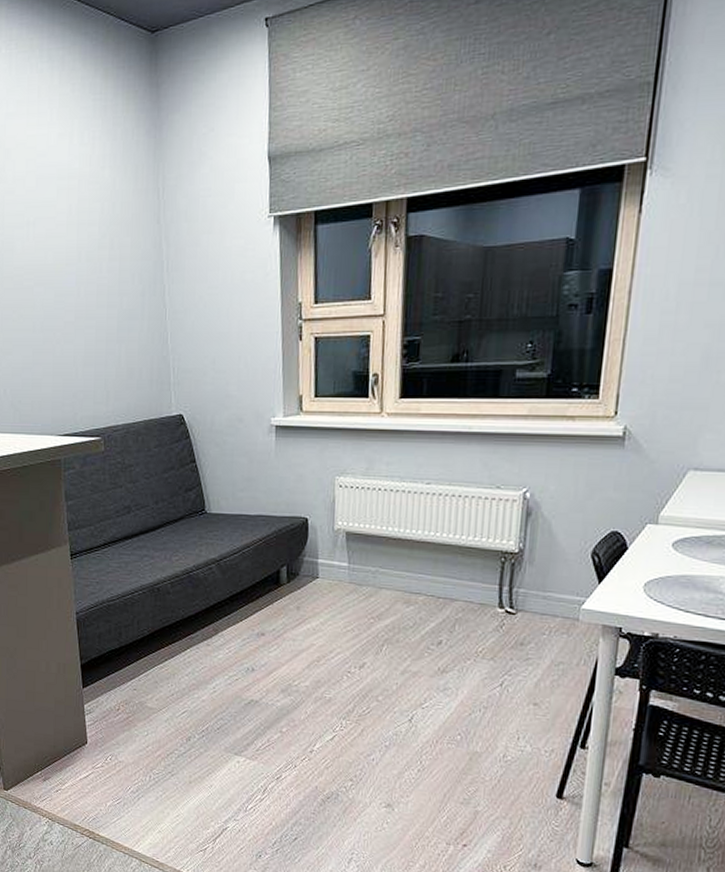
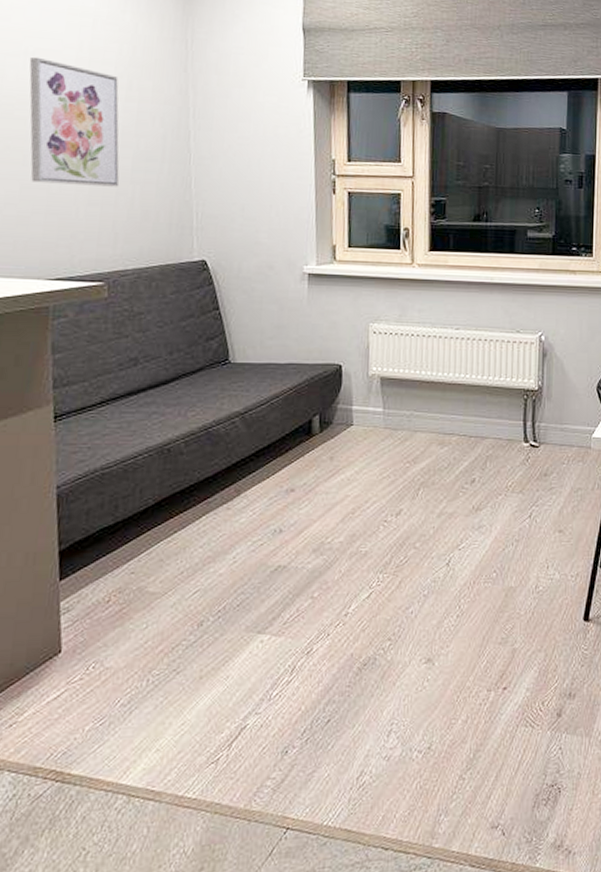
wall art: none [31,226,108,347] -> present [29,56,120,187]

